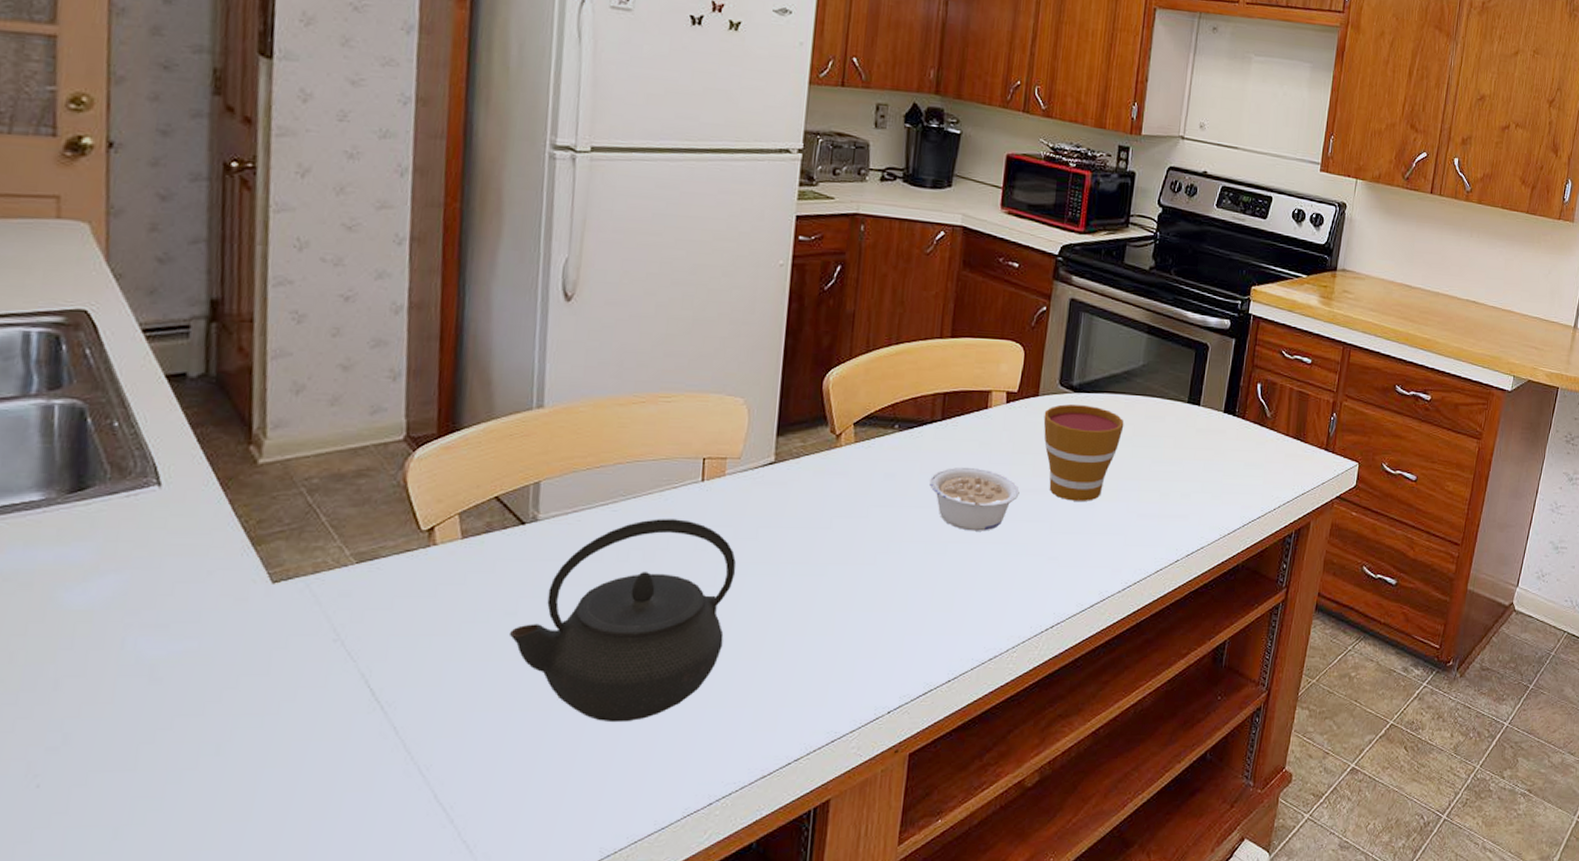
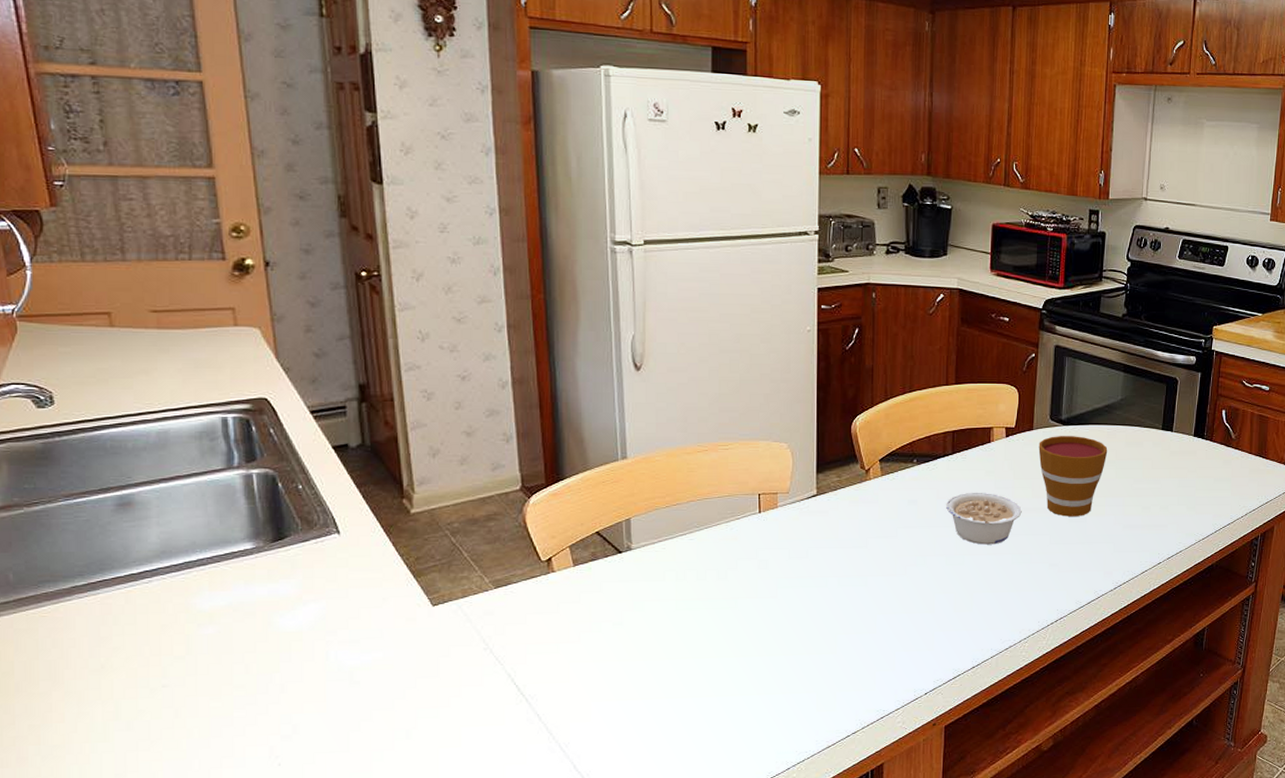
kettle: present [510,519,736,723] -> none [619,544,793,707]

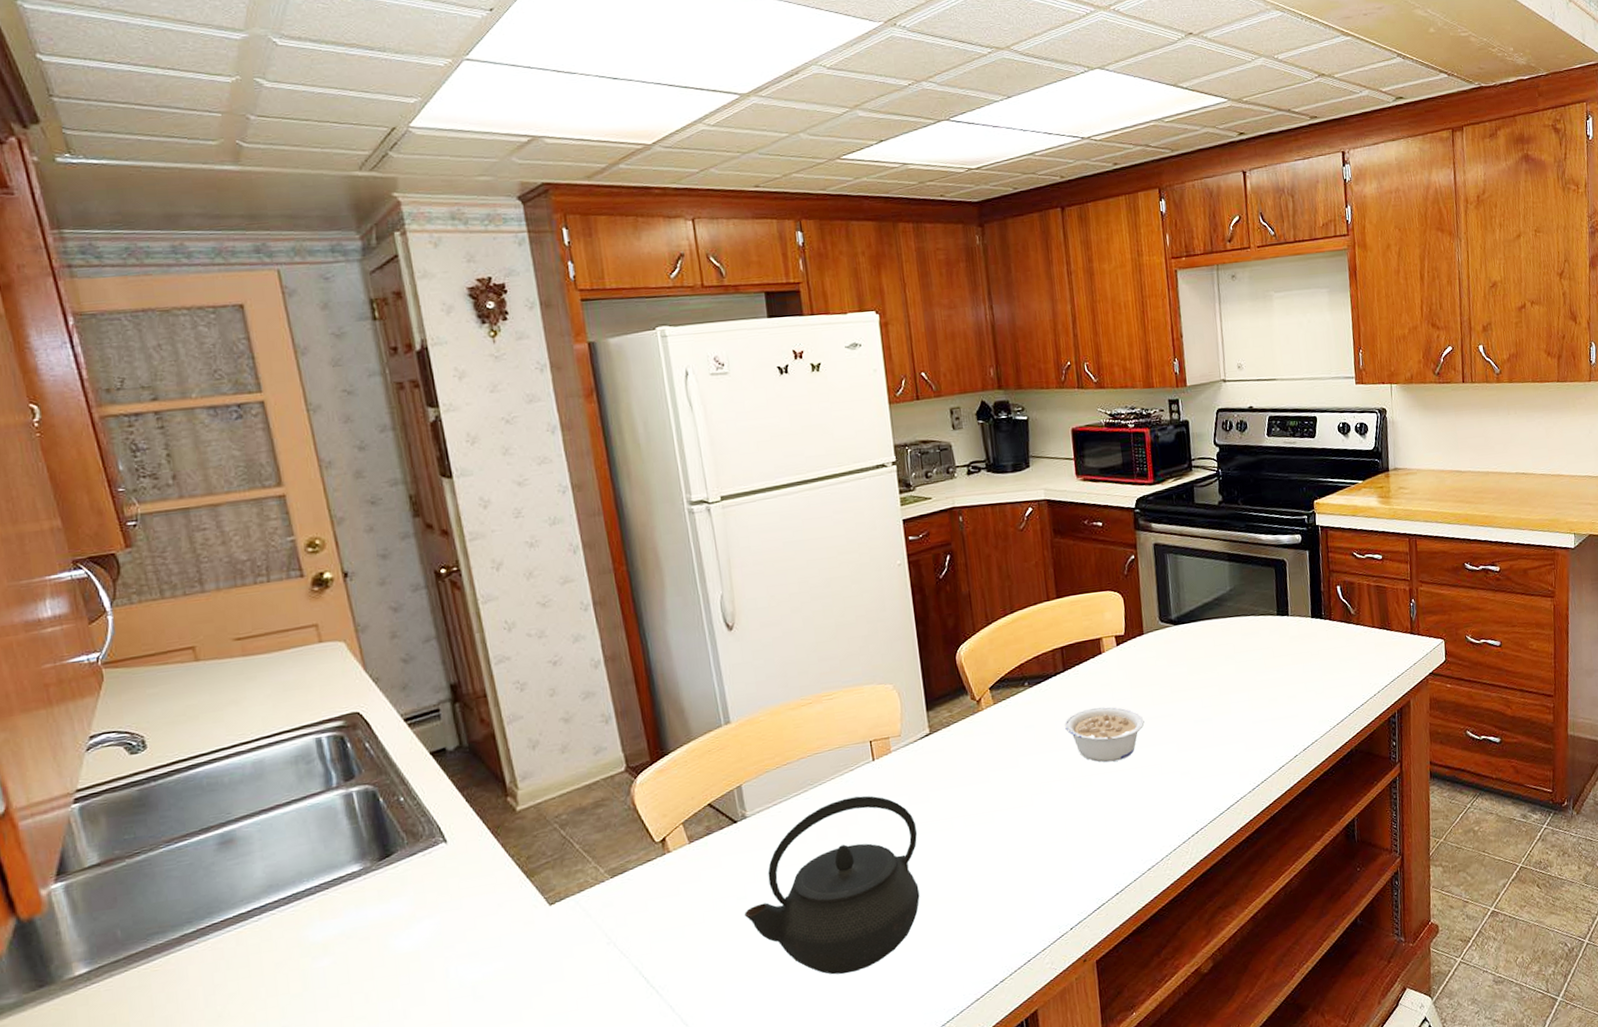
kettle: none [619,544,793,707] -> present [745,795,920,975]
cup: present [1038,436,1108,517] -> none [1151,634,1225,721]

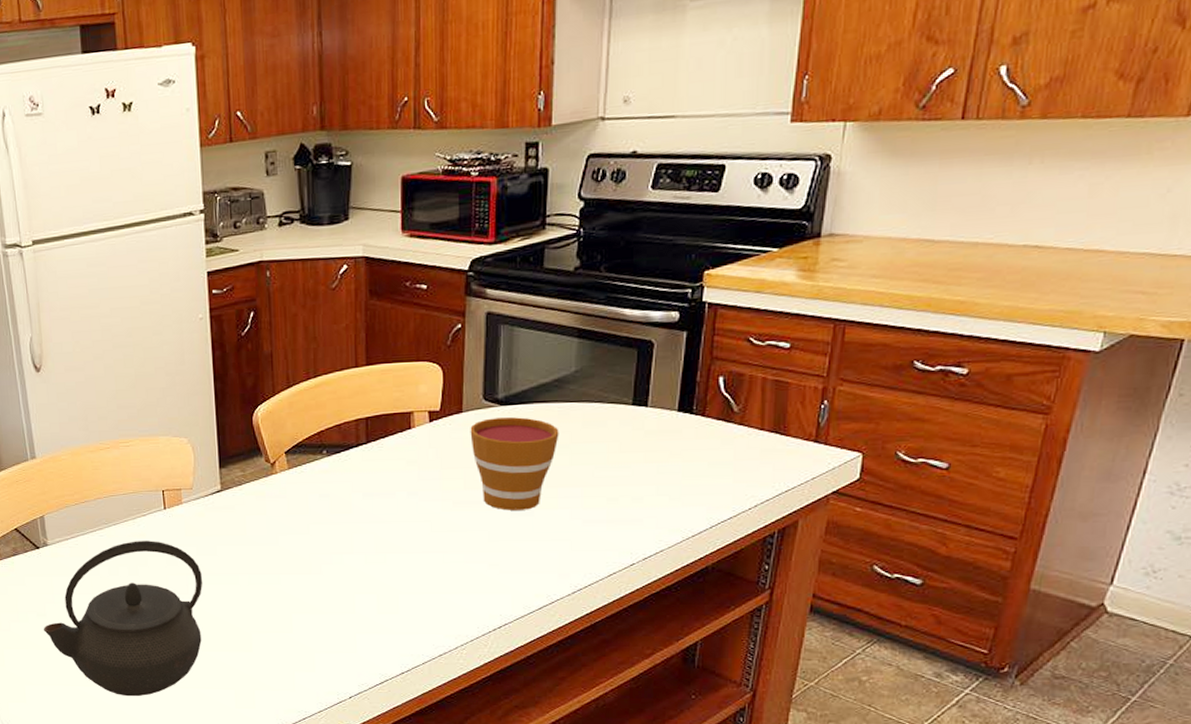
legume: present [1064,706,1145,763] -> none [362,484,453,542]
cup: none [1151,634,1225,721] -> present [470,417,559,510]

